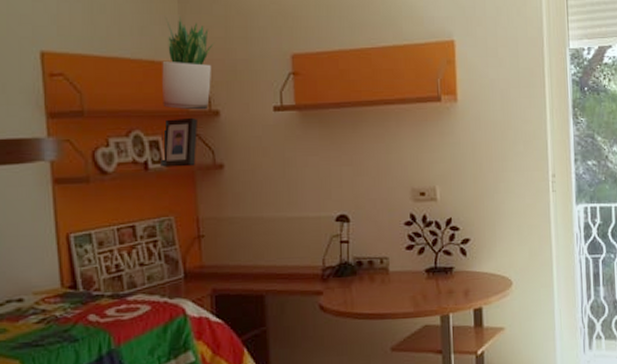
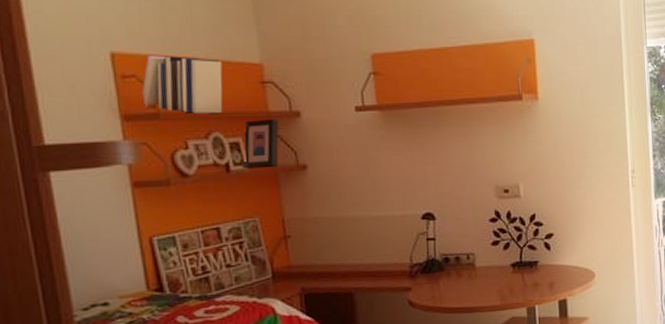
books: none [66,54,146,111] -> present [140,54,223,113]
planter: present [162,16,215,110] -> none [239,15,292,111]

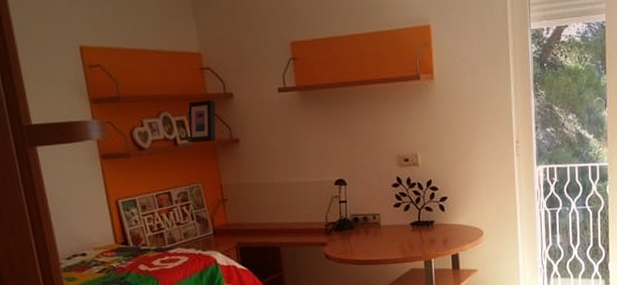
books: present [140,54,223,113] -> none [104,47,170,96]

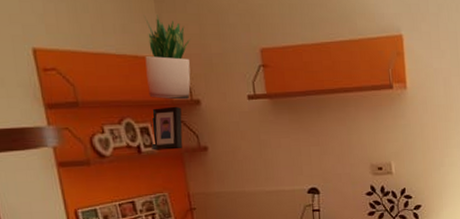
planter: none [181,11,225,94] -> present [143,15,191,100]

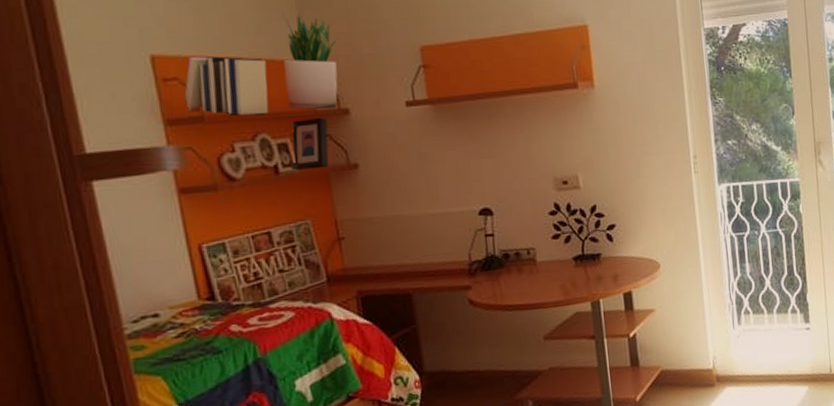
books: none [61,50,133,102] -> present [183,56,269,115]

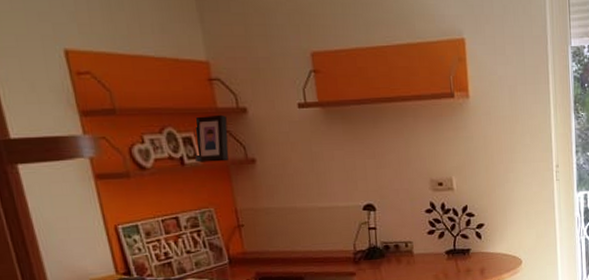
books: present [183,56,269,115] -> none [96,52,175,109]
planter: present [282,11,338,110] -> none [183,14,237,108]

